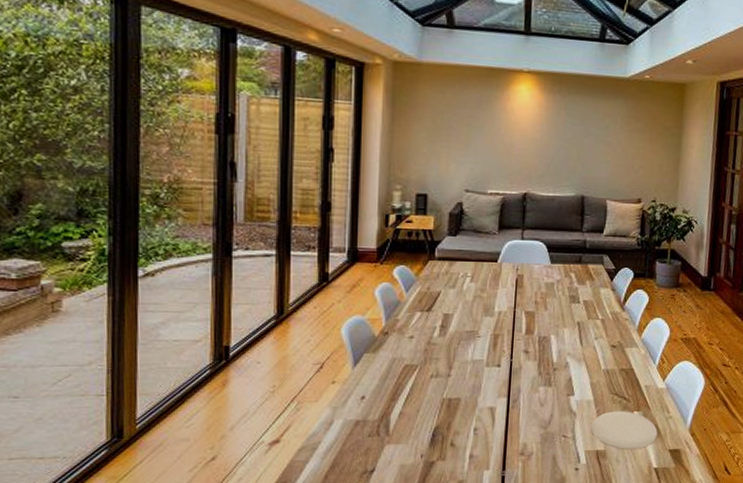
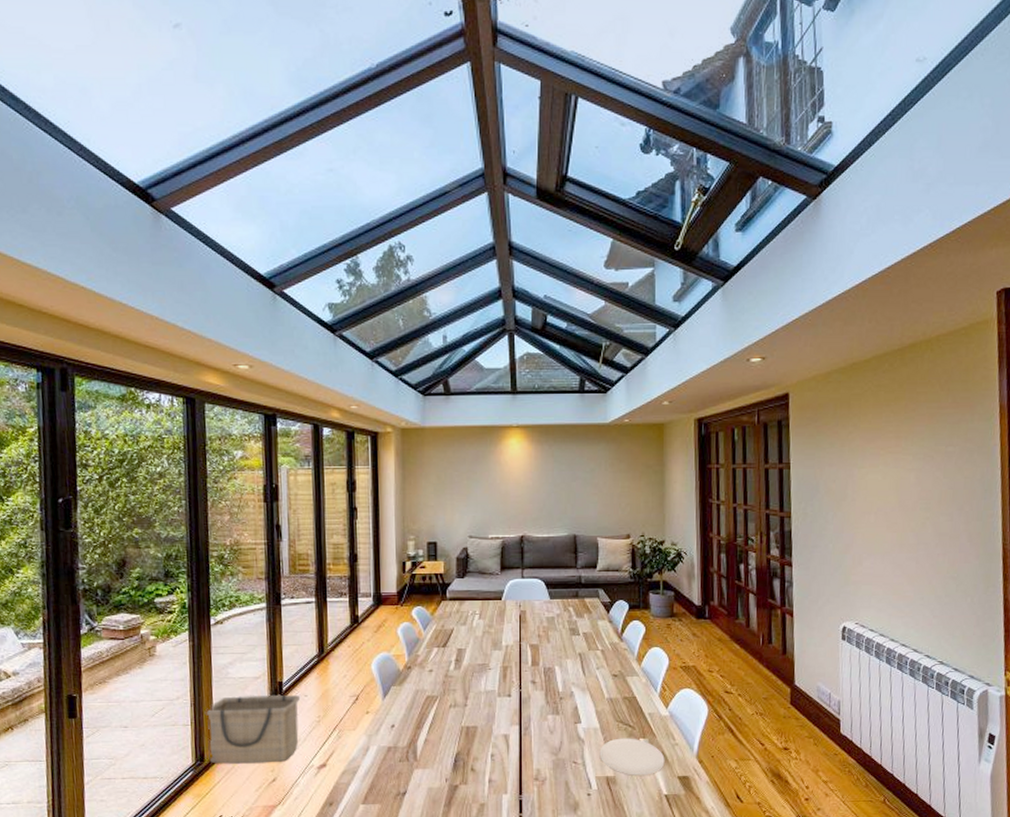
basket: none [125,362,250,440] -> present [204,695,300,764]

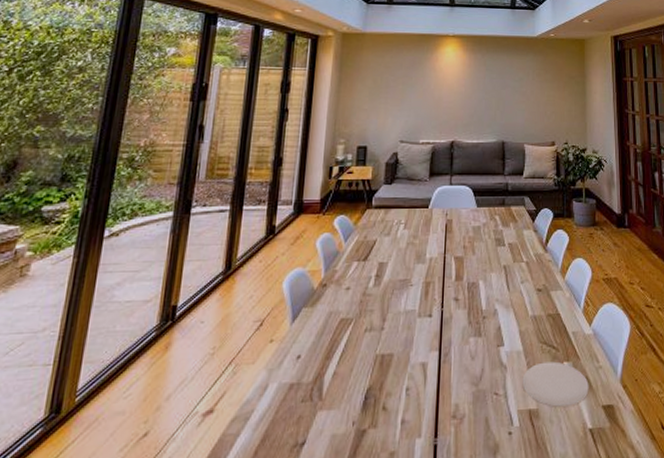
basket: present [204,695,300,764] -> none [67,322,195,415]

